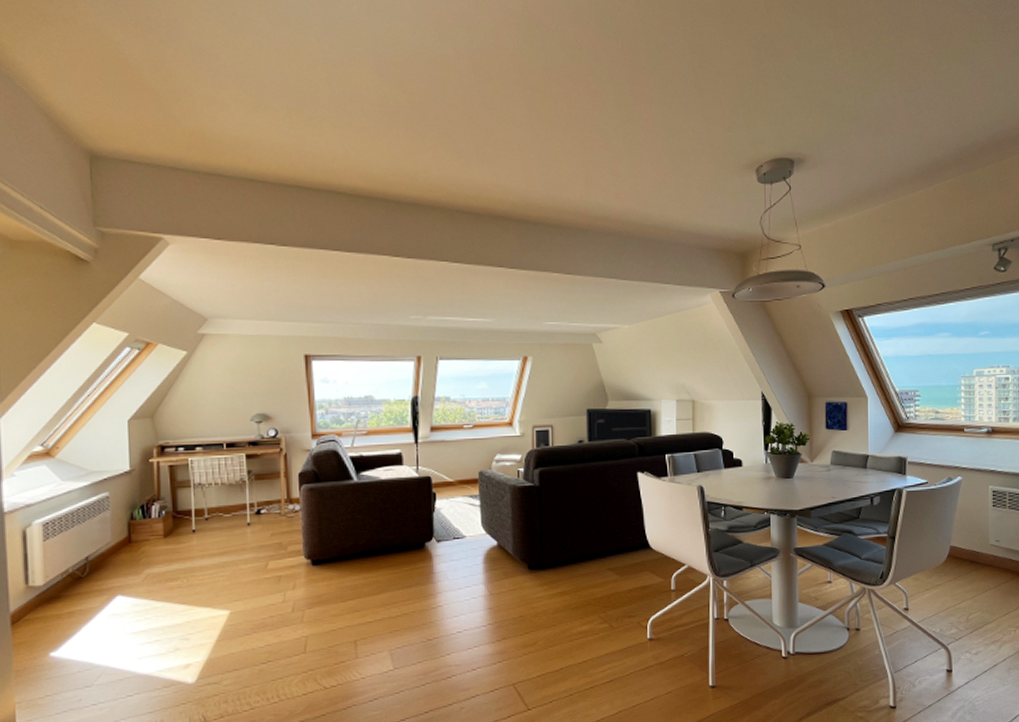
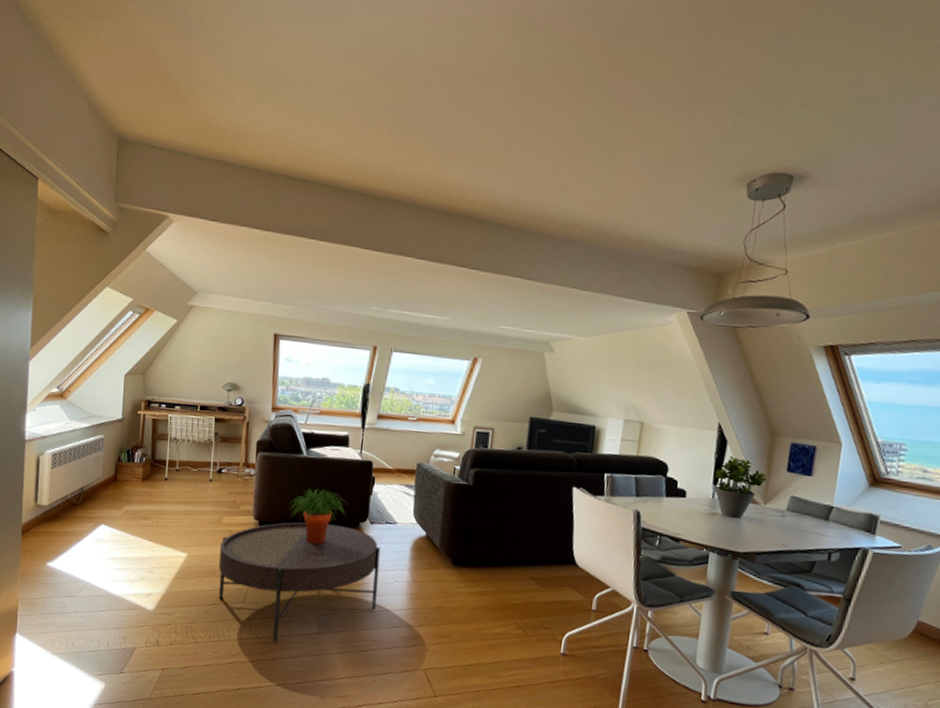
coffee table: none [268,549,453,691] -> present [218,522,381,643]
potted plant: none [344,513,410,574] -> present [289,488,348,545]

